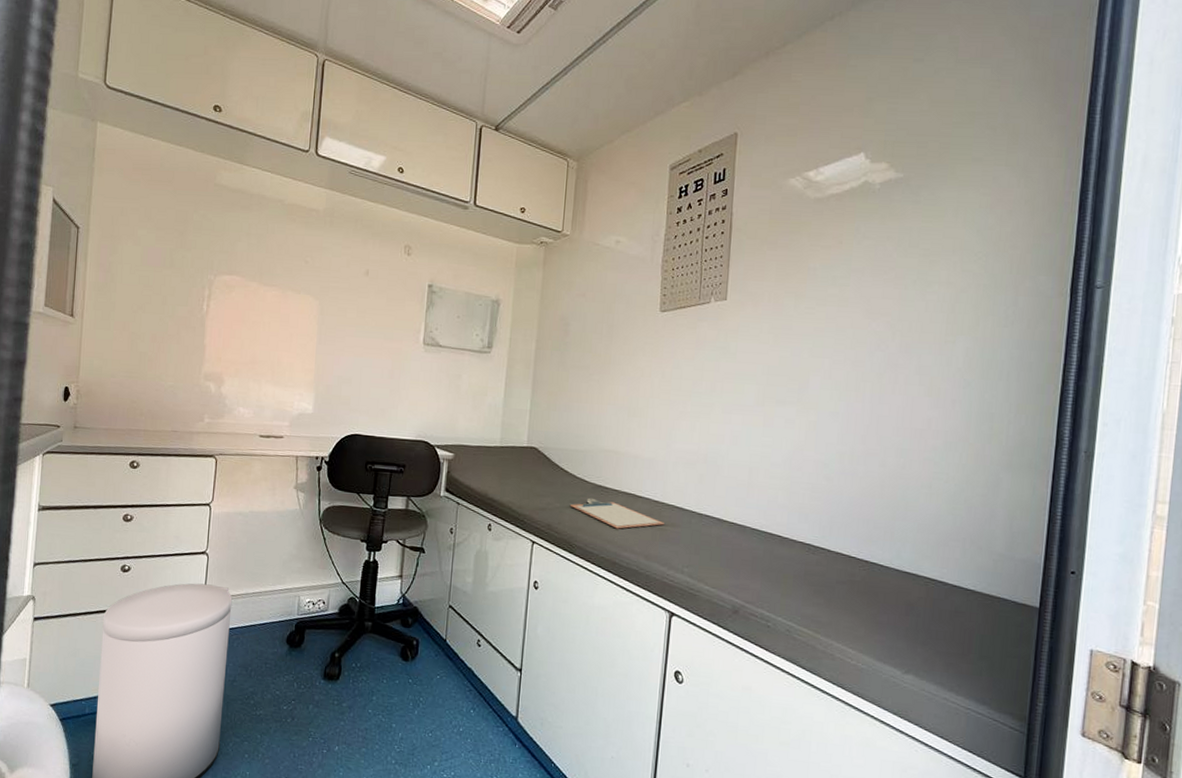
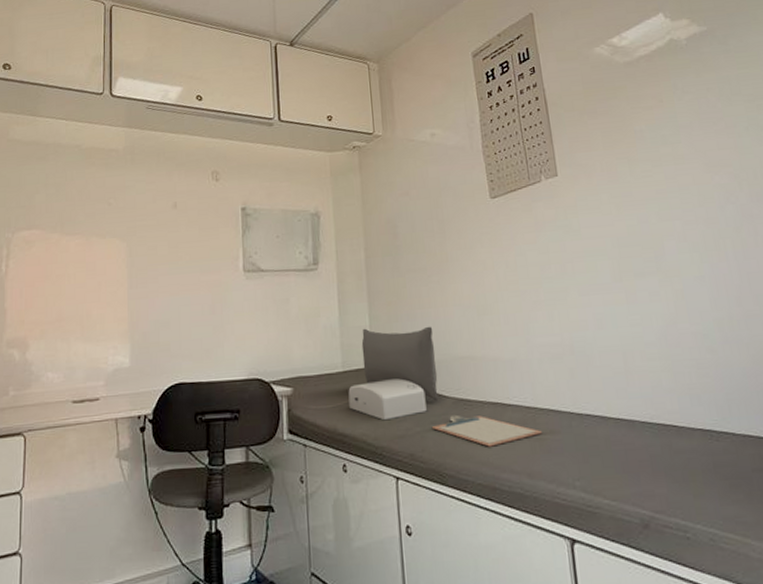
tissue dispenser: none [501,459,569,494] -> present [348,378,427,421]
pillow: none [518,412,586,484] -> present [361,326,439,401]

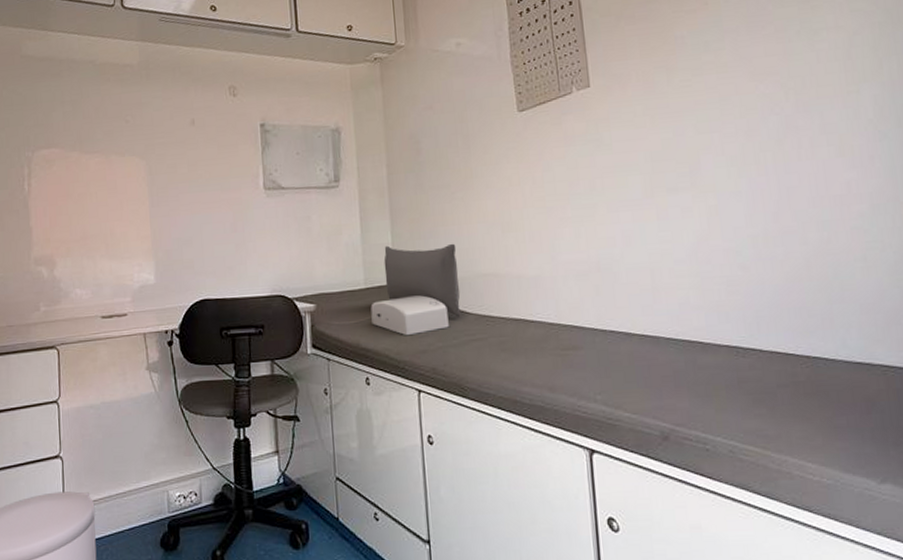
clipboard: present [431,414,542,447] -> none [453,330,565,362]

